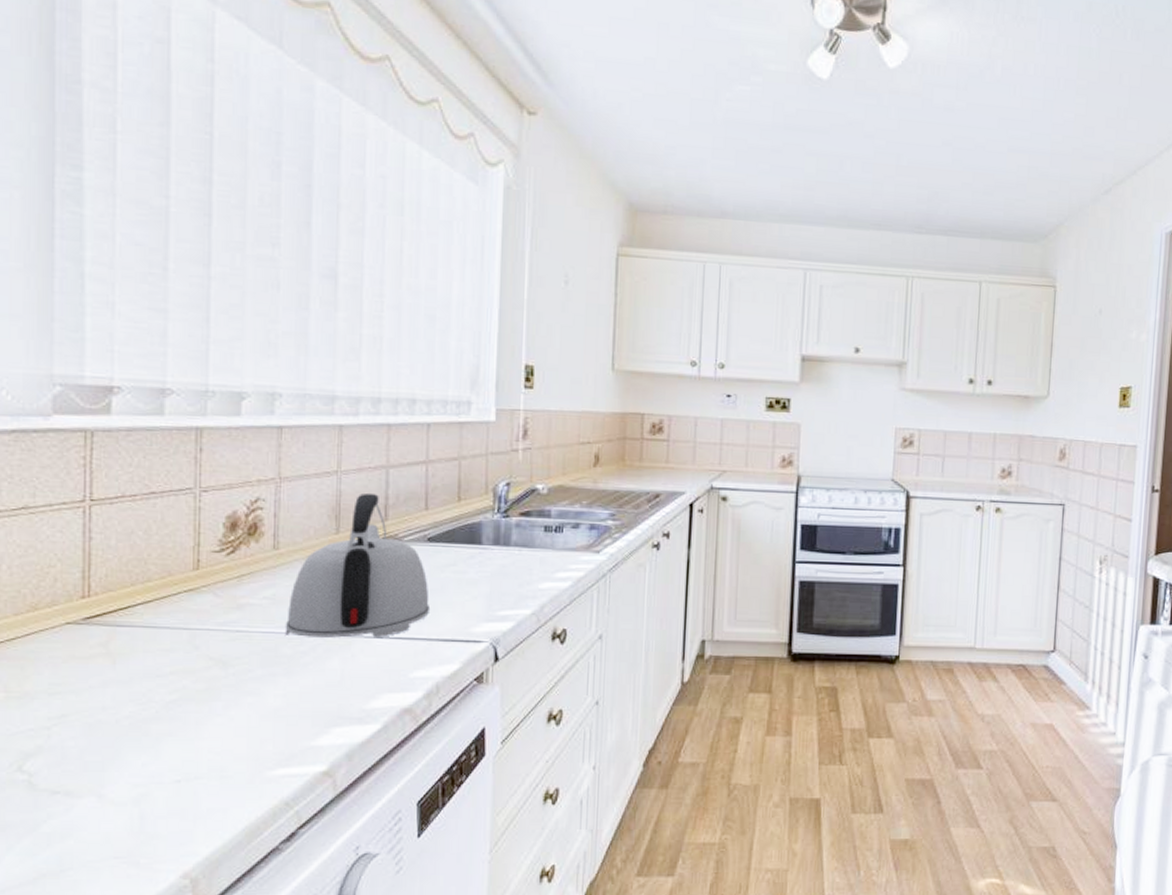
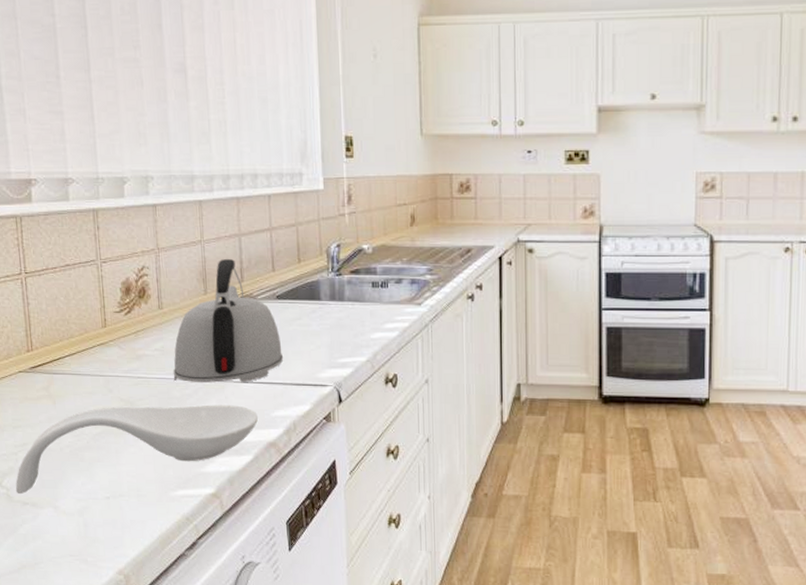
spoon rest: none [42,664,393,781] -> present [15,404,259,495]

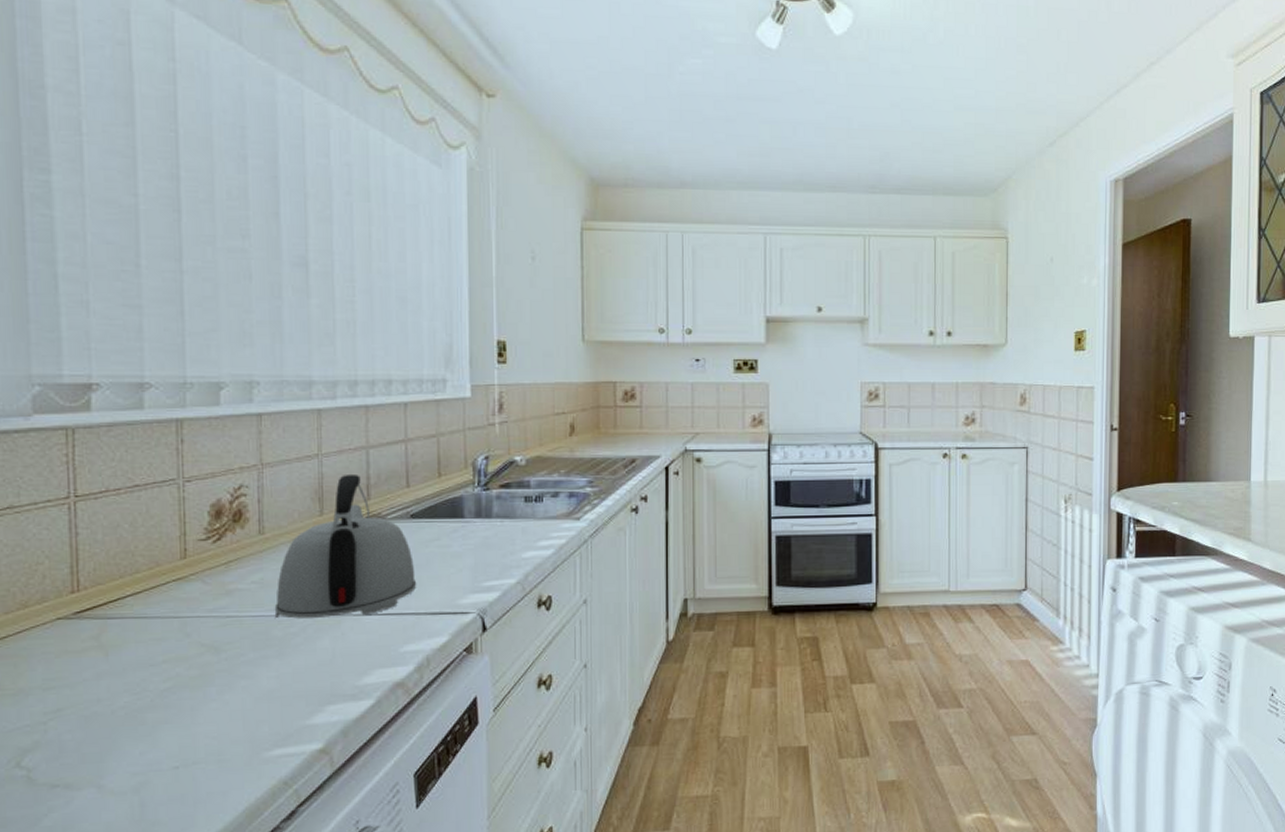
spoon rest: present [15,404,259,495] -> none [41,642,384,775]

